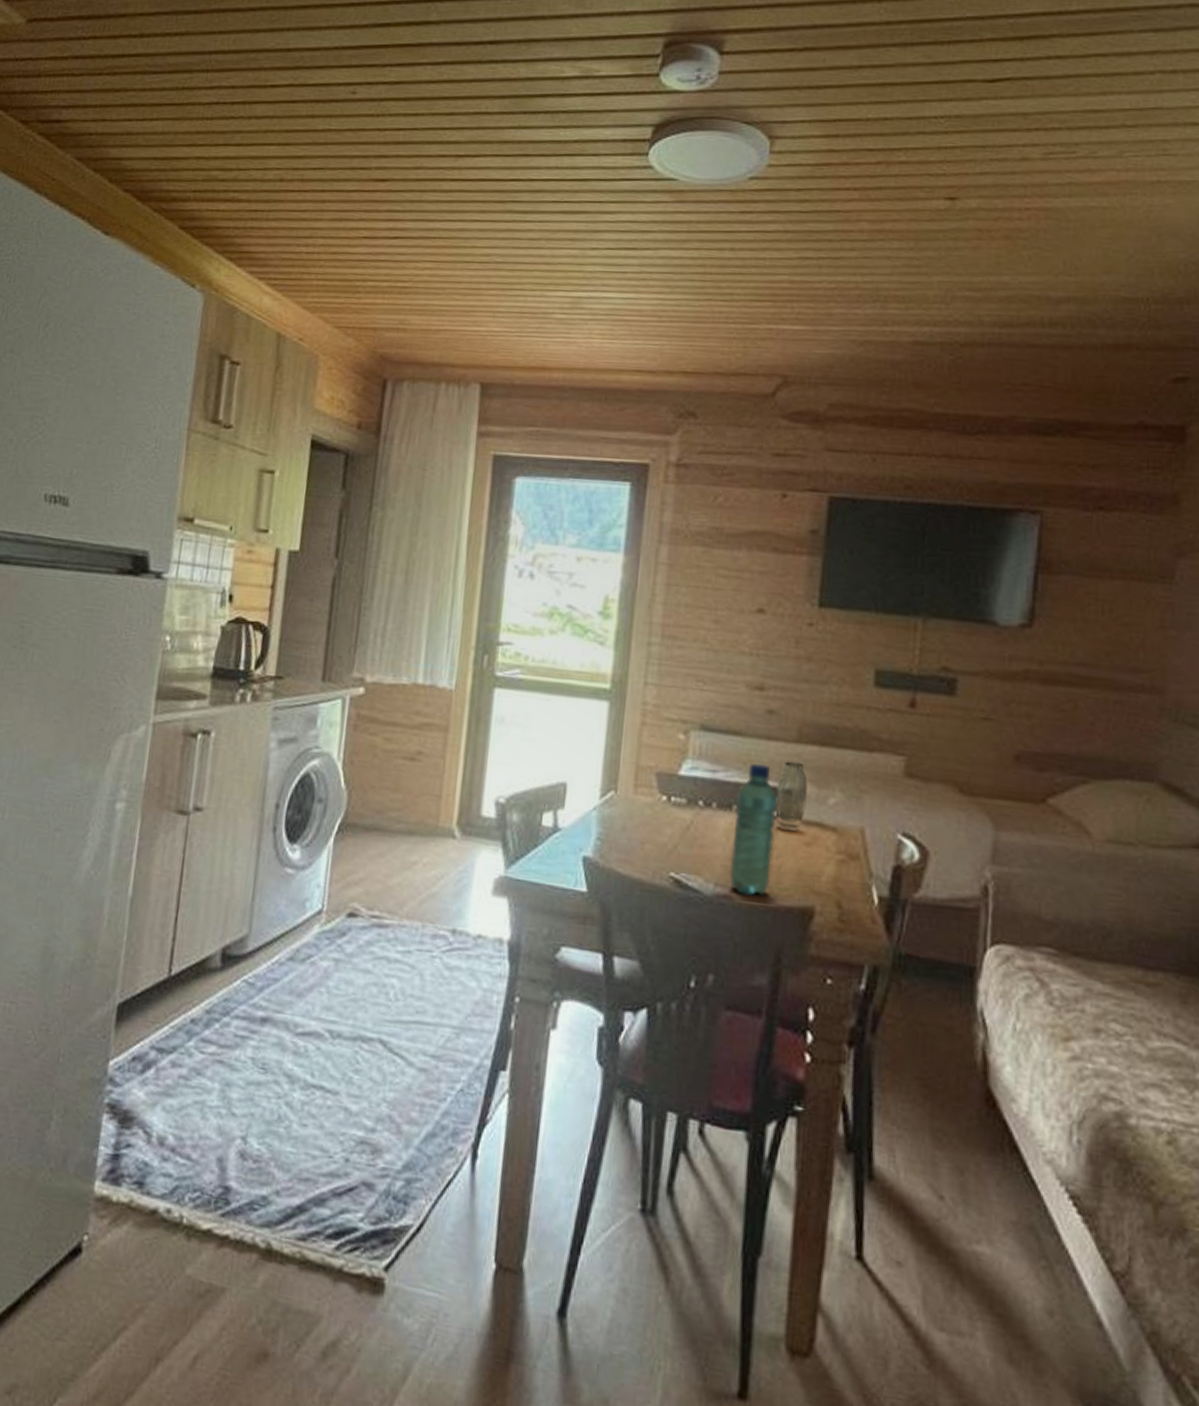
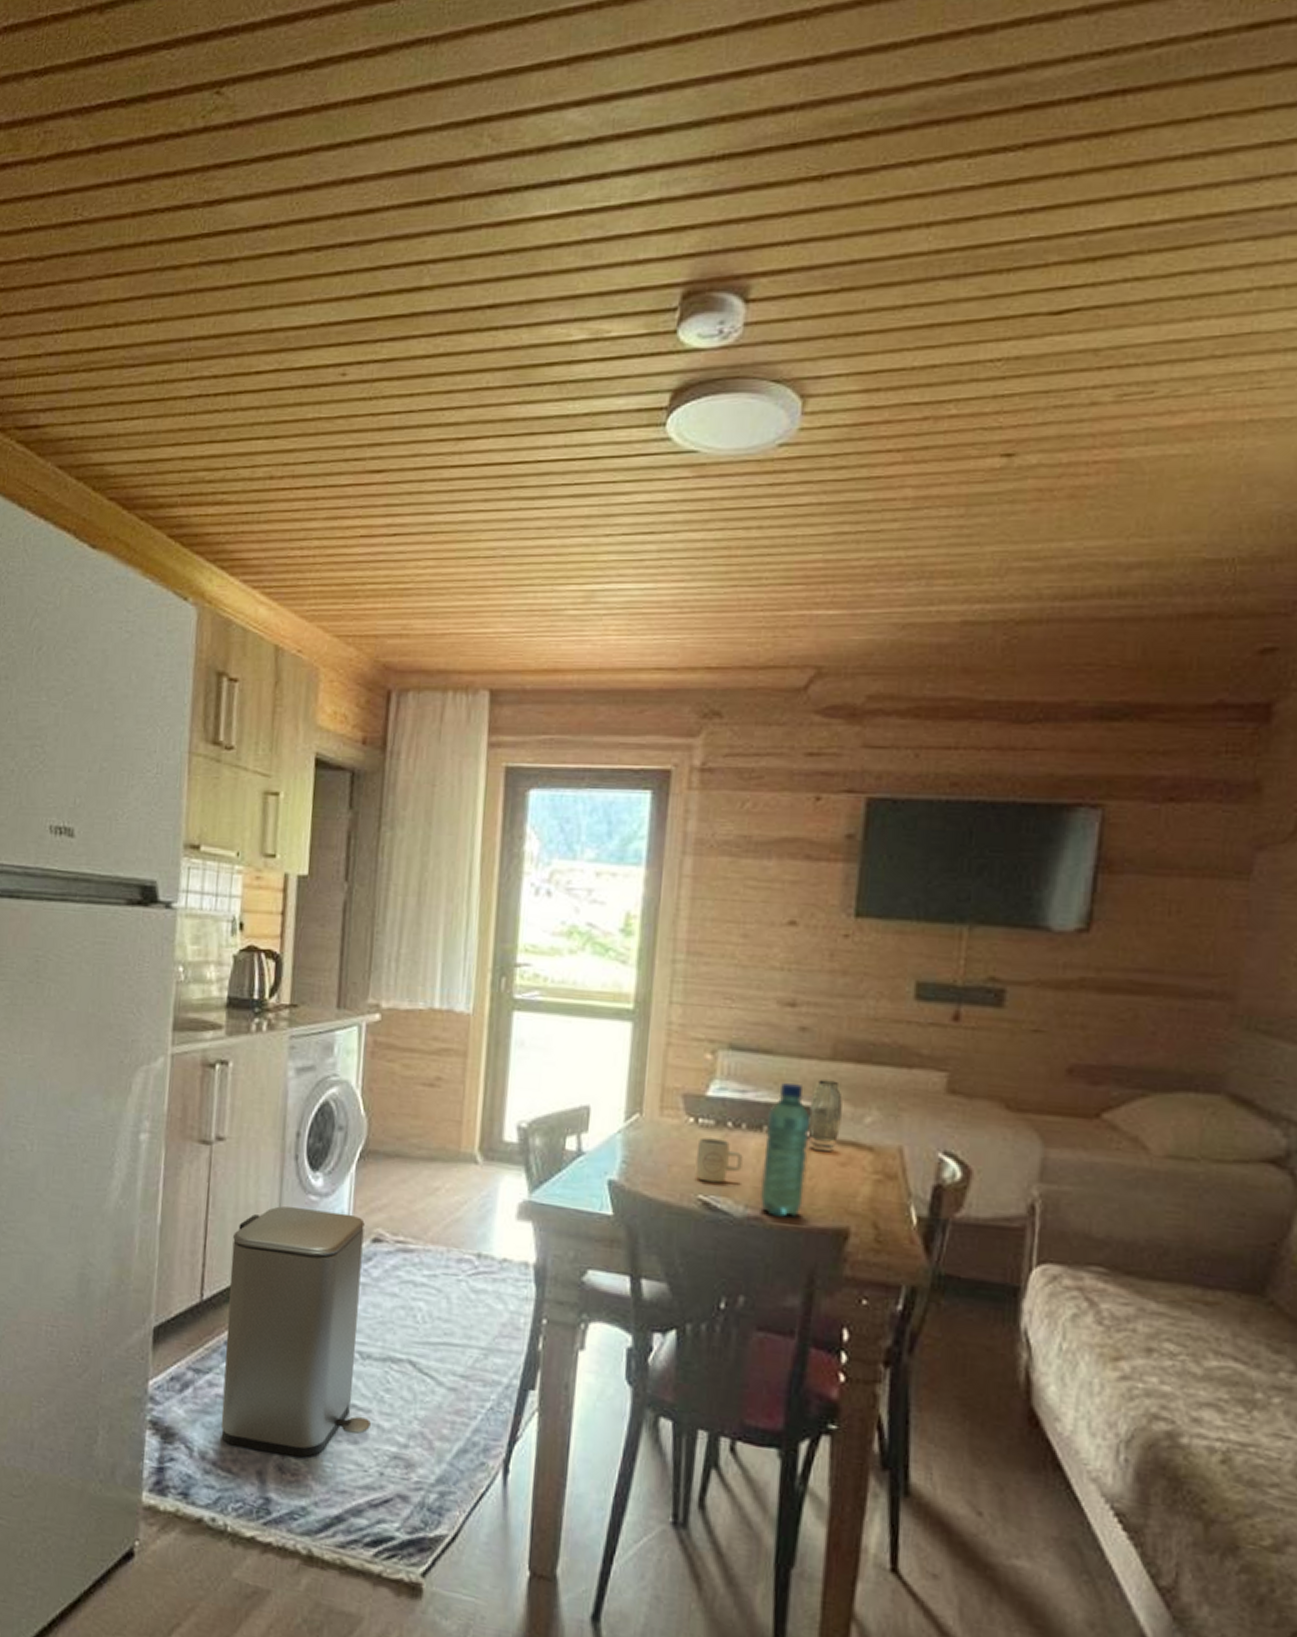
pedal bin: none [182,879,341,1144] -> present [220,1206,371,1458]
mug: none [667,816,713,861] -> present [695,1137,743,1183]

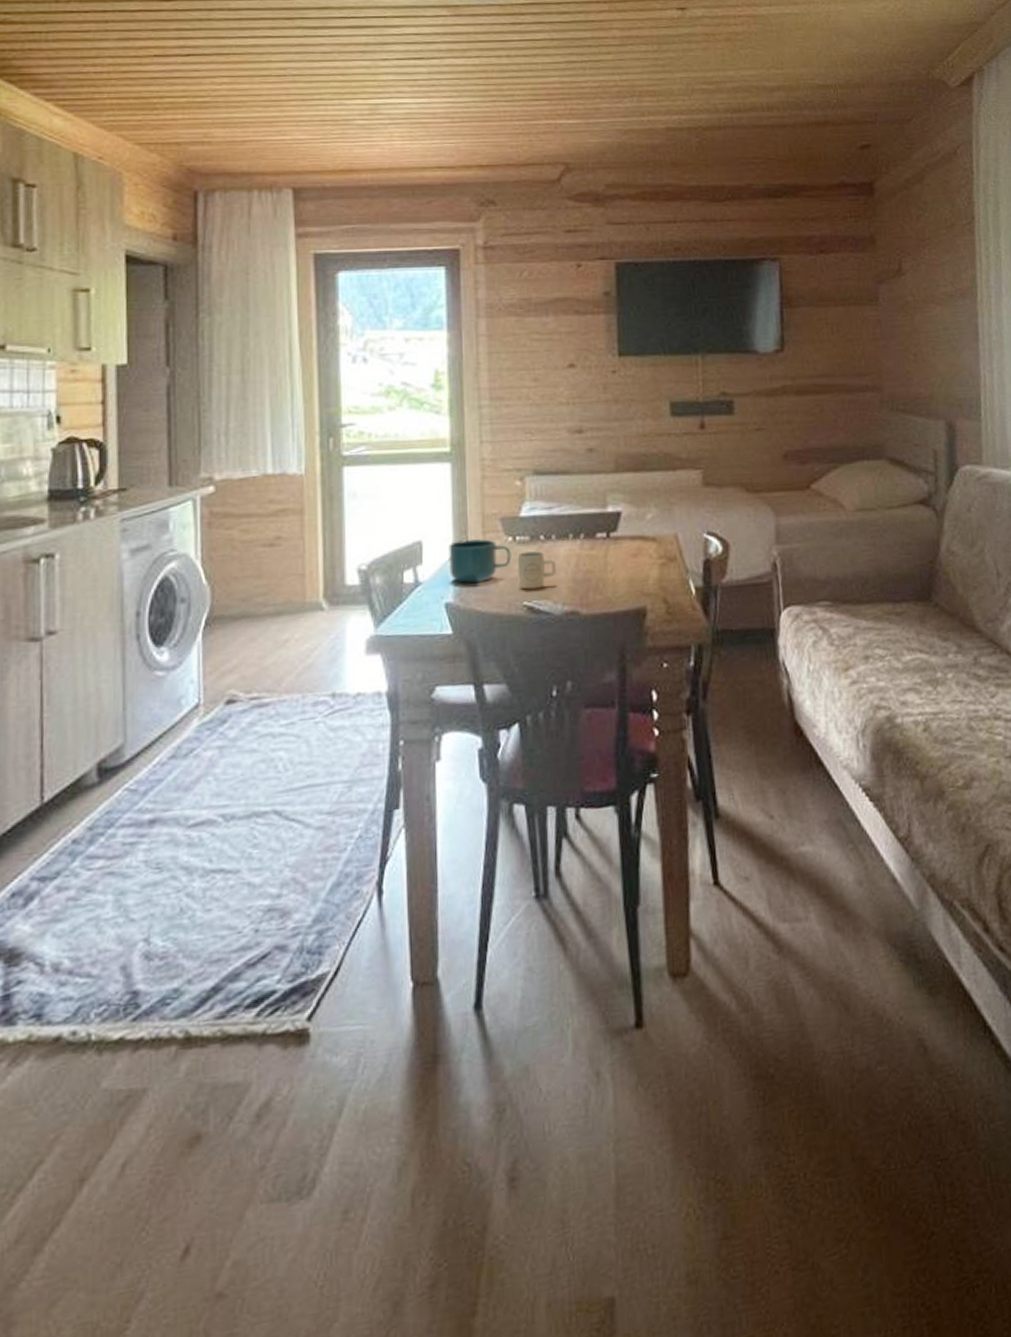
pedal bin: present [220,1206,371,1458] -> none [73,681,240,948]
cup: none [617,1112,691,1163] -> present [448,539,511,583]
water bottle: present [760,1083,811,1217] -> none [571,496,608,608]
vase: present [808,1079,843,1152] -> none [603,488,630,548]

